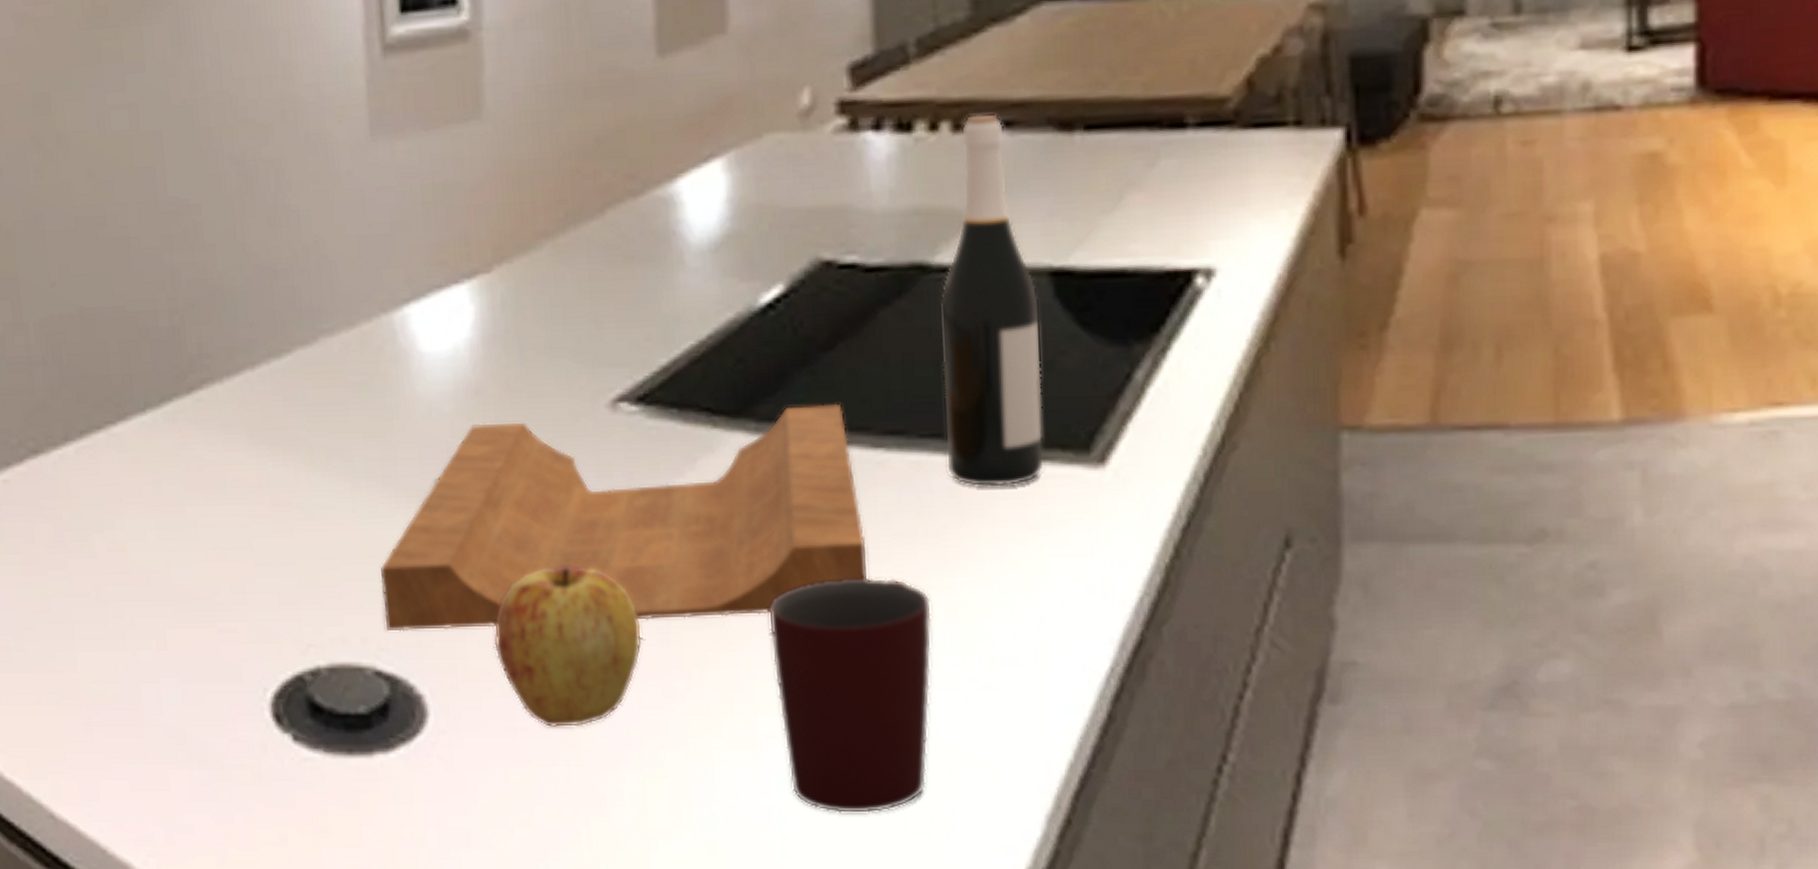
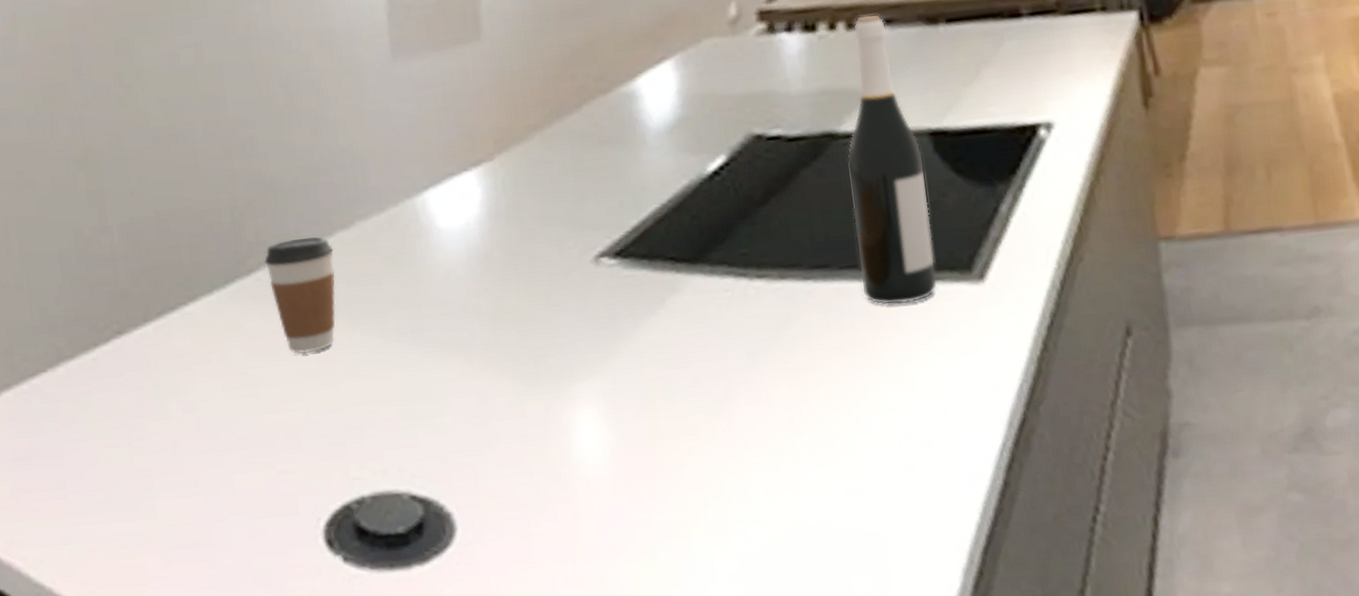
coffee cup: none [208,352,293,494] -> present [264,237,336,354]
cutting board: present [379,403,867,632] -> none [411,246,806,461]
apple: present [493,566,643,728] -> none [507,394,630,532]
mug: present [767,576,933,814] -> none [729,384,866,583]

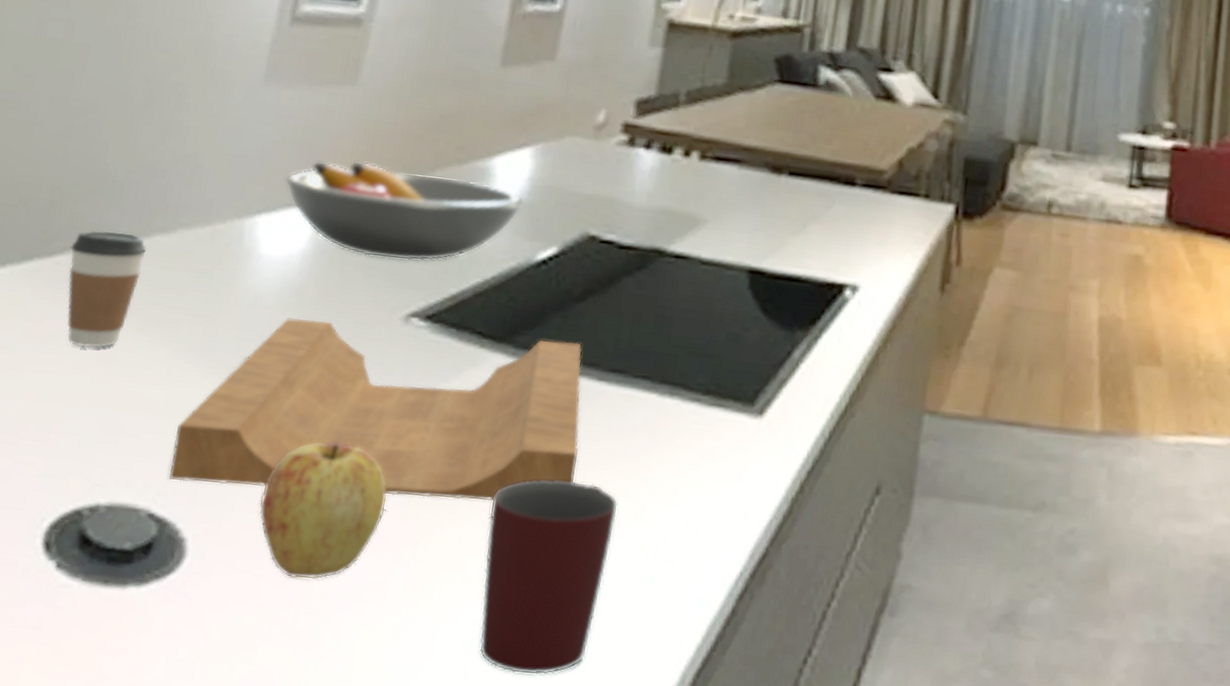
cutting board: none [411,246,806,461] -> present [169,317,582,501]
fruit bowl: none [440,107,680,208] -> present [284,161,525,261]
apple: none [507,394,630,532] -> present [258,442,389,580]
mug: none [729,384,866,583] -> present [479,479,618,676]
wine bottle: present [847,14,938,305] -> none [649,151,738,423]

